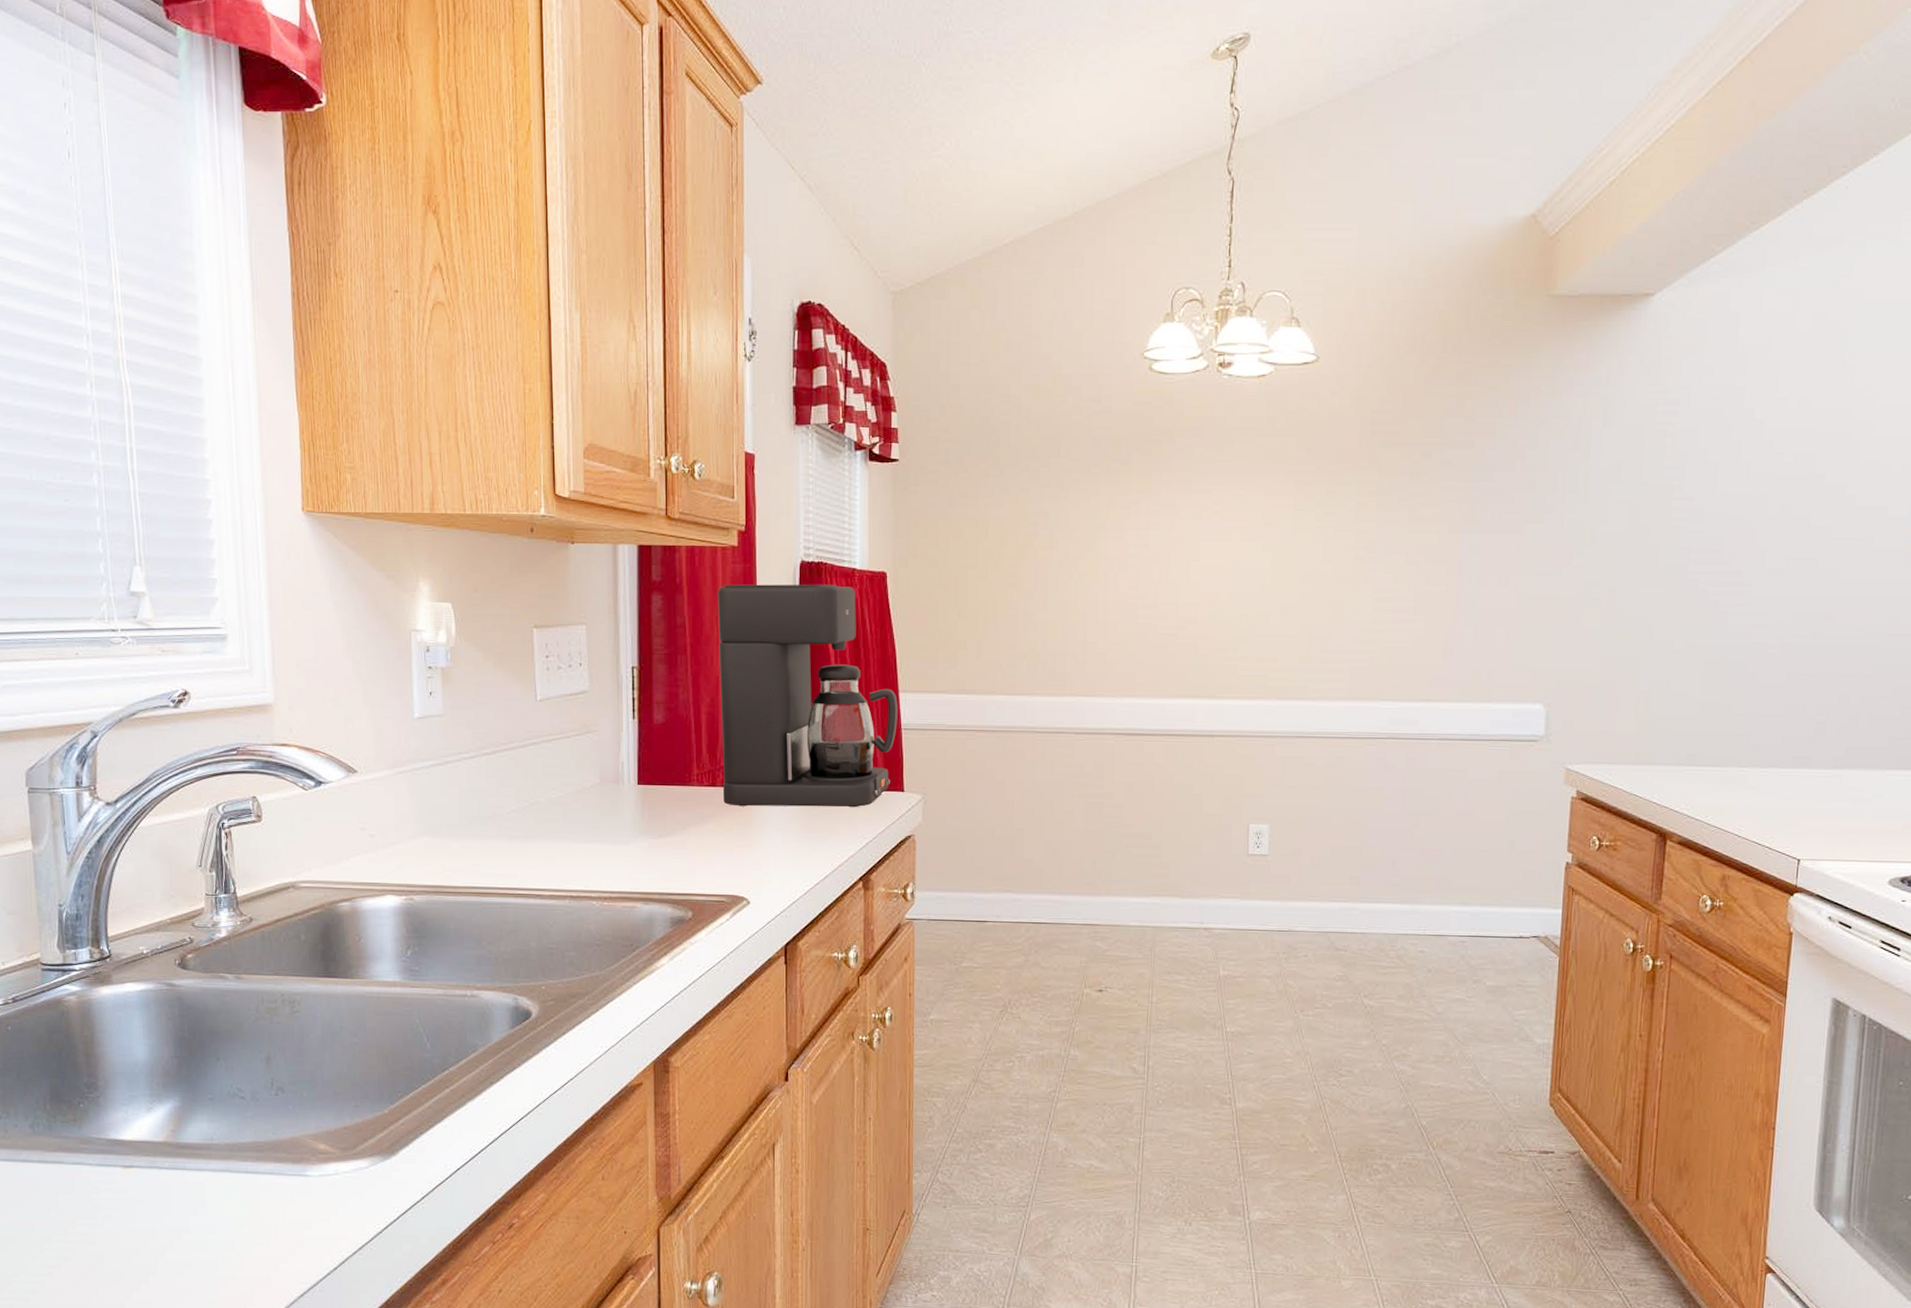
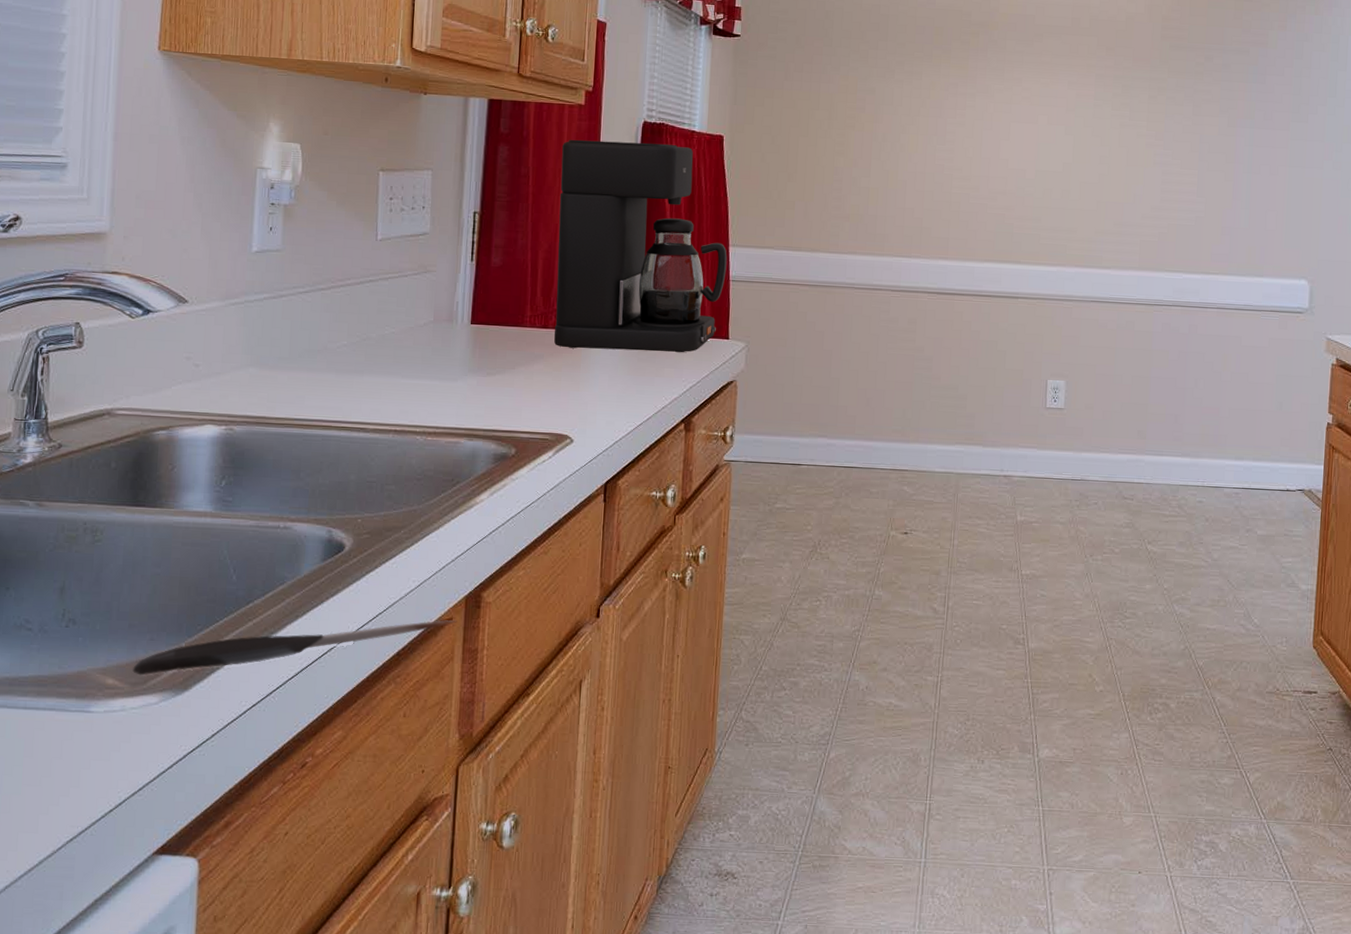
kitchen knife: none [342,1085,647,1141] -> present [133,620,457,676]

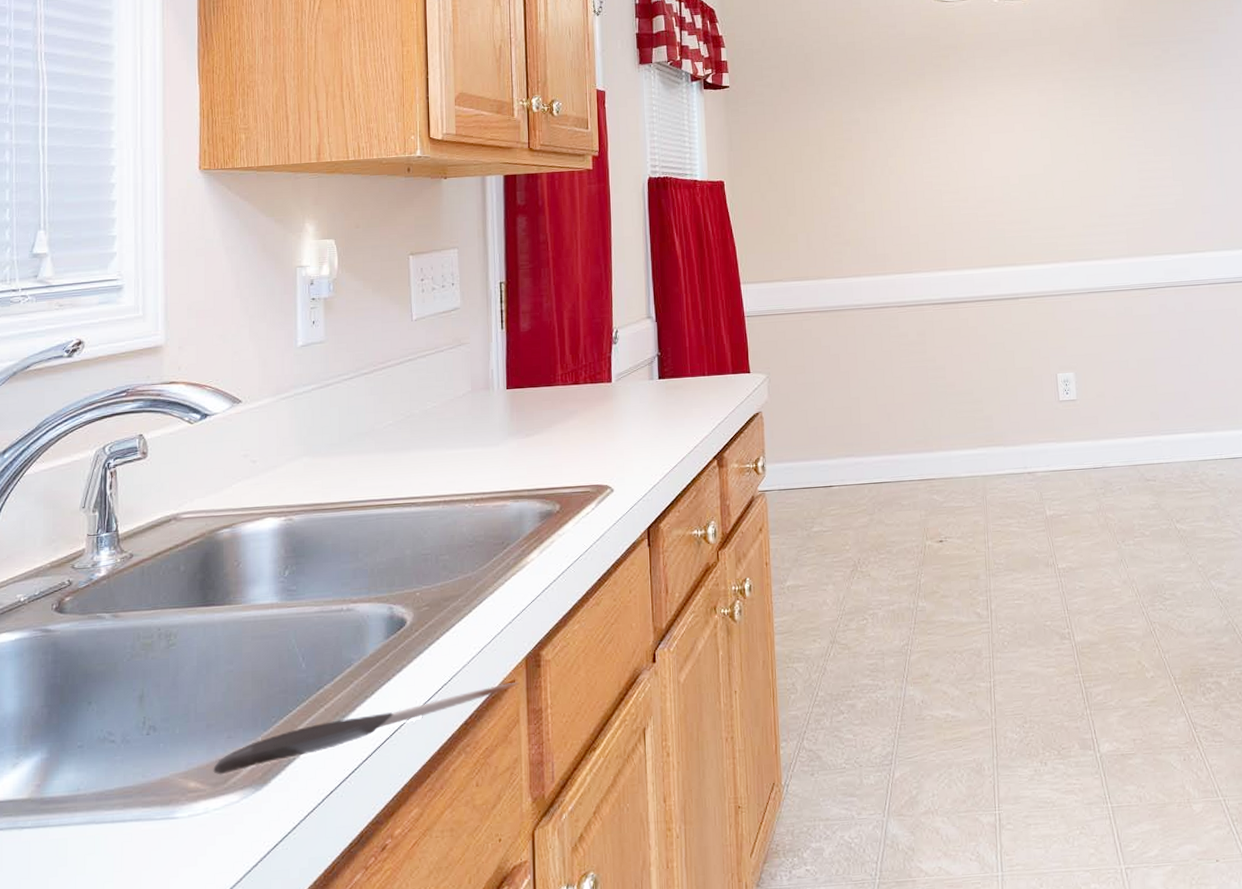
coffee maker: present [554,139,727,353] -> none [576,195,741,401]

